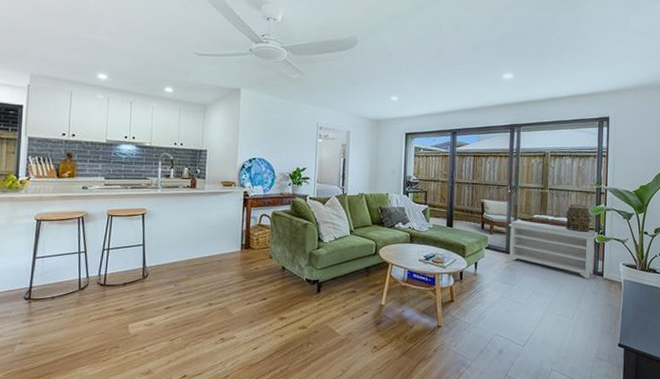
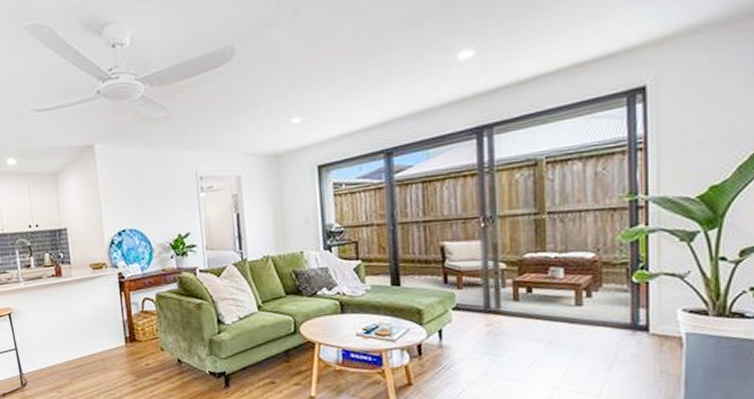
bench: present [508,219,598,279] -> none [485,263,636,338]
decorative urn: present [565,203,591,233] -> none [578,228,622,271]

